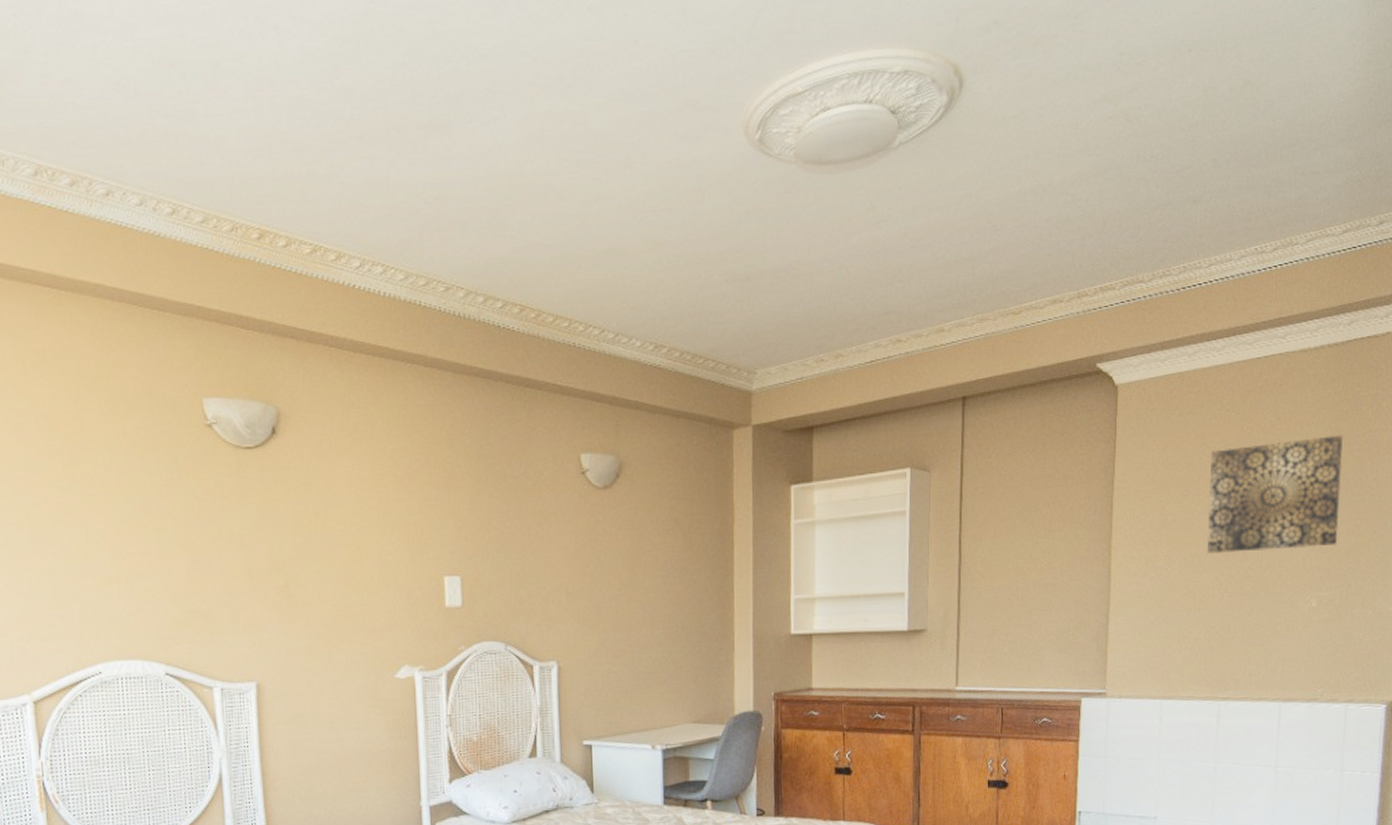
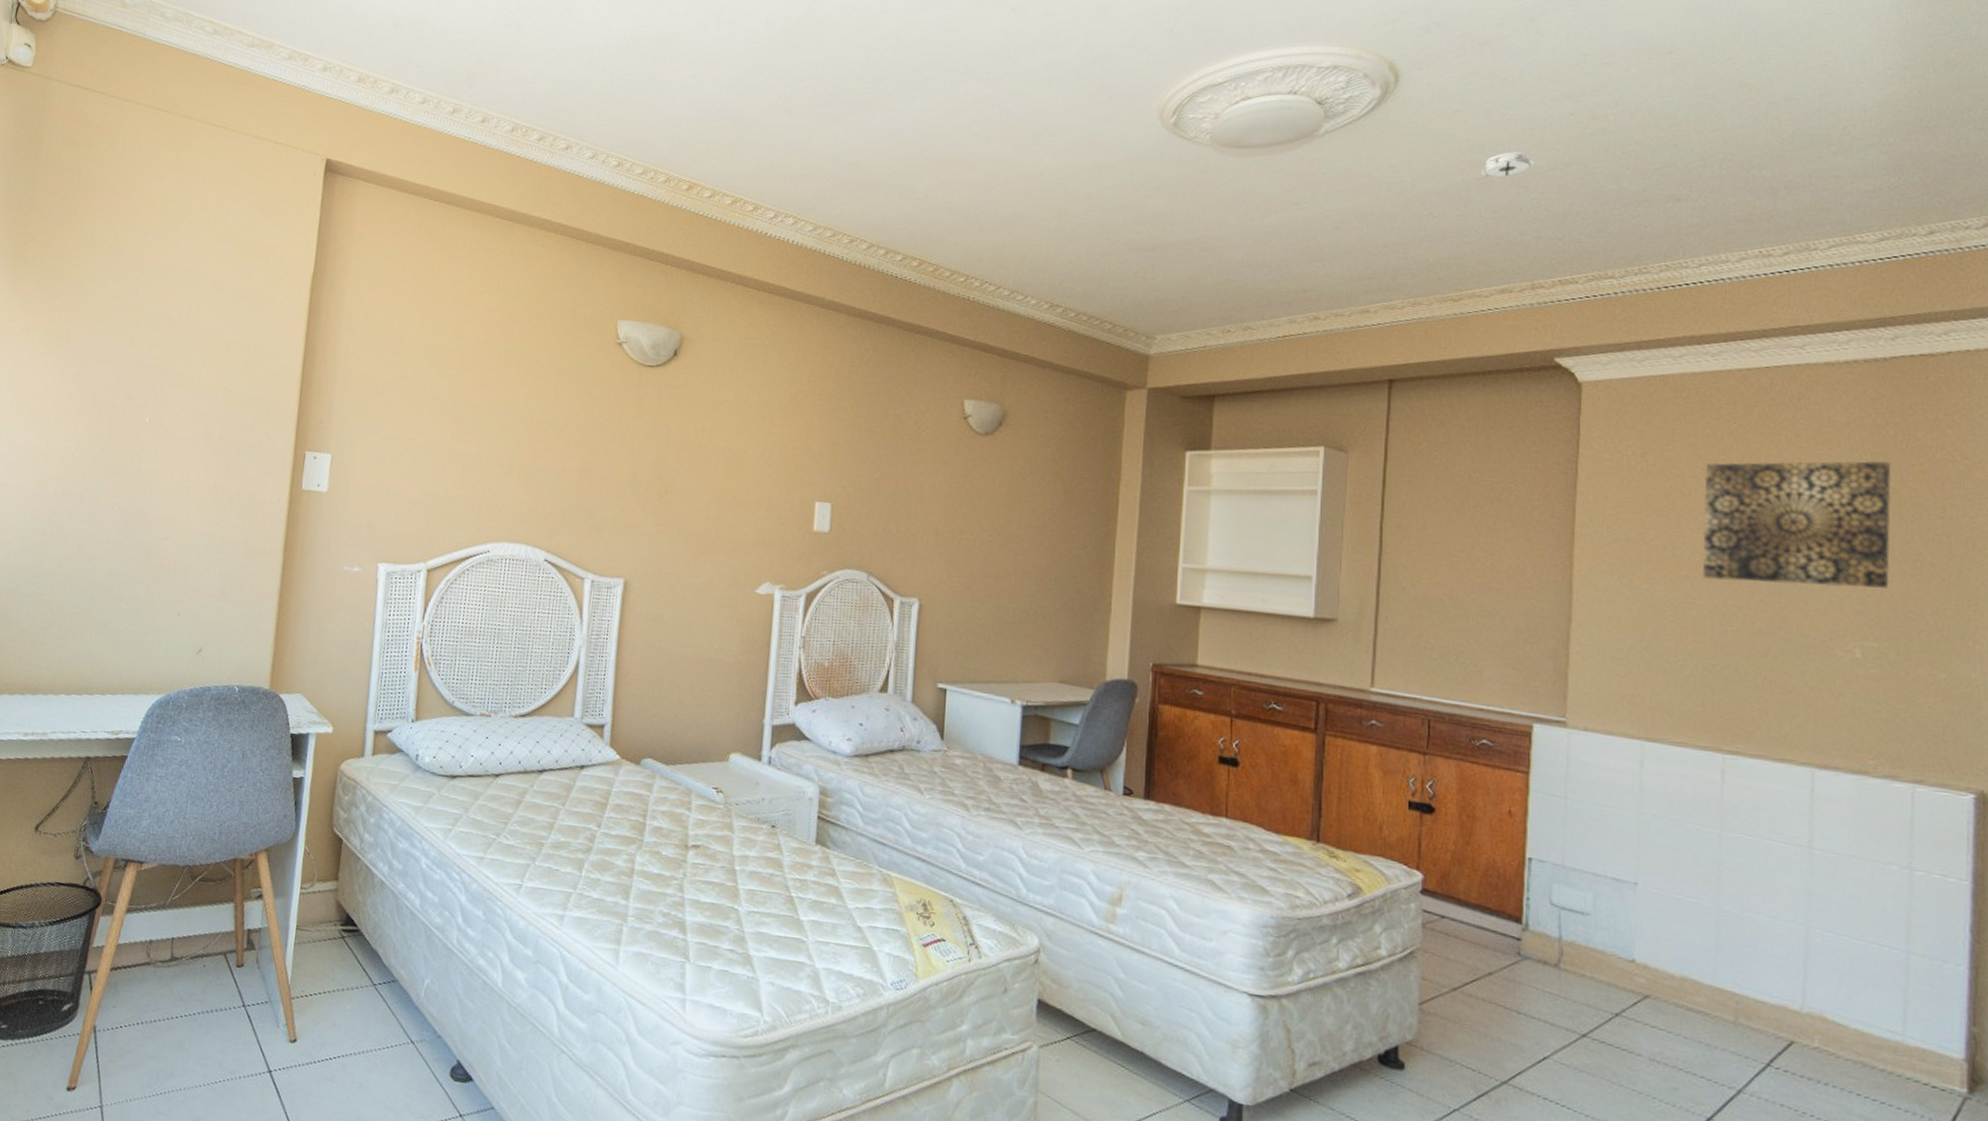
smoke detector: none [1033,159,1080,189] -> present [1478,152,1535,180]

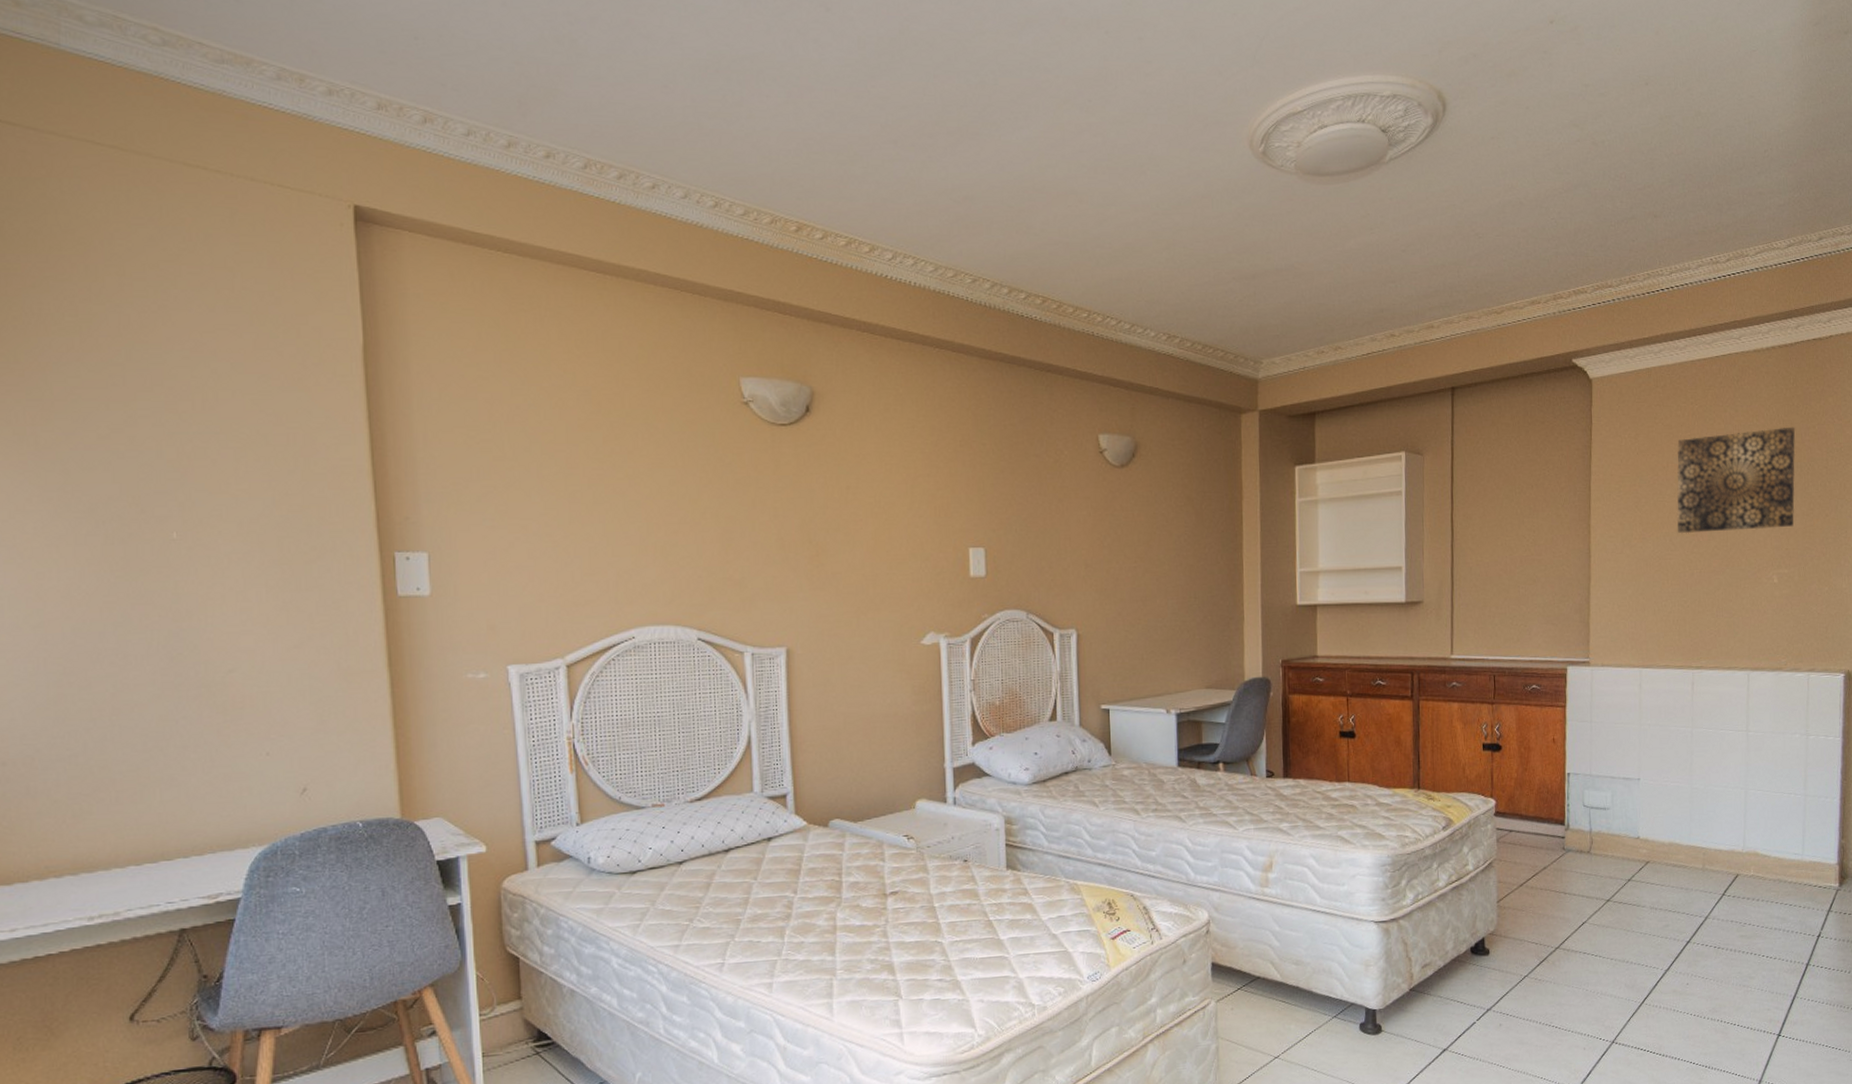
smoke detector: present [1478,152,1535,180] -> none [1511,176,1553,202]

